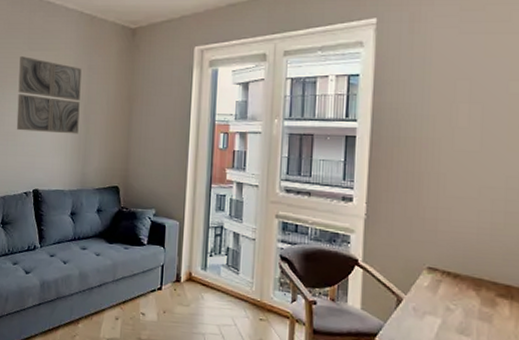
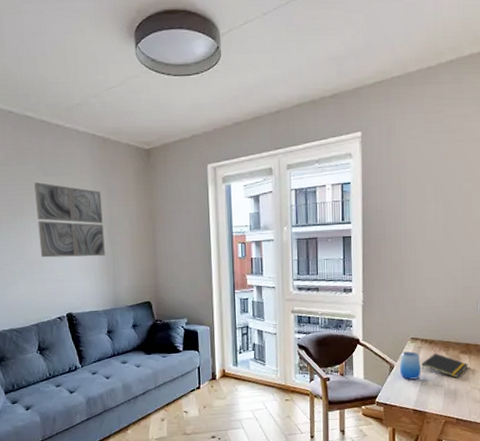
cup: none [409,283,440,321] -> present [399,351,421,380]
notepad: none [441,291,509,329] -> present [422,353,468,378]

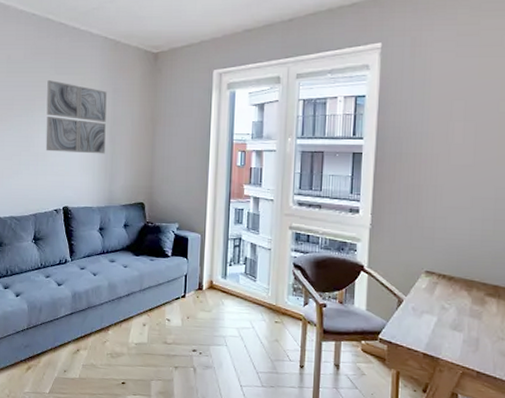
cup: present [399,351,421,380] -> none [409,286,436,319]
notepad: present [422,353,468,378] -> none [437,292,496,324]

